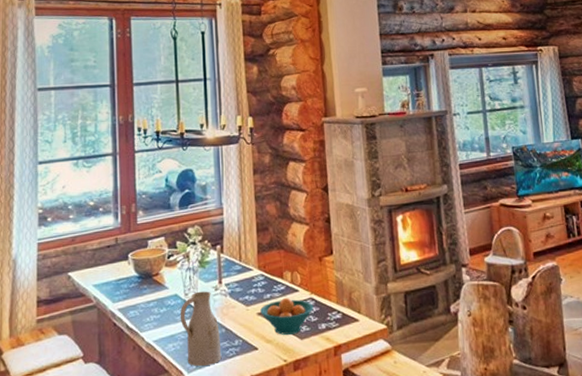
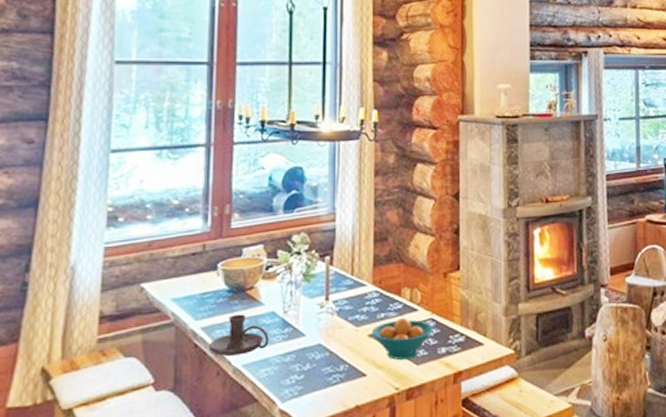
candle holder: none [125,297,174,333] -> present [208,314,269,356]
ceramic pitcher: present [180,291,222,367] -> none [276,308,323,396]

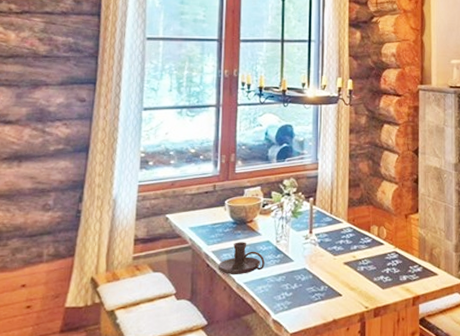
fruit bowl: present [372,317,434,360] -> none [347,249,397,284]

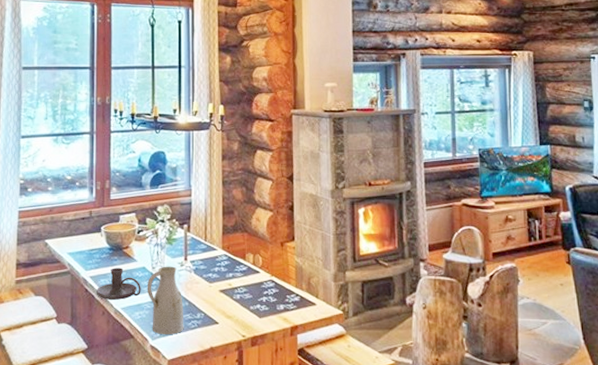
ceramic pitcher: none [270,239,308,309] -> present [147,266,184,335]

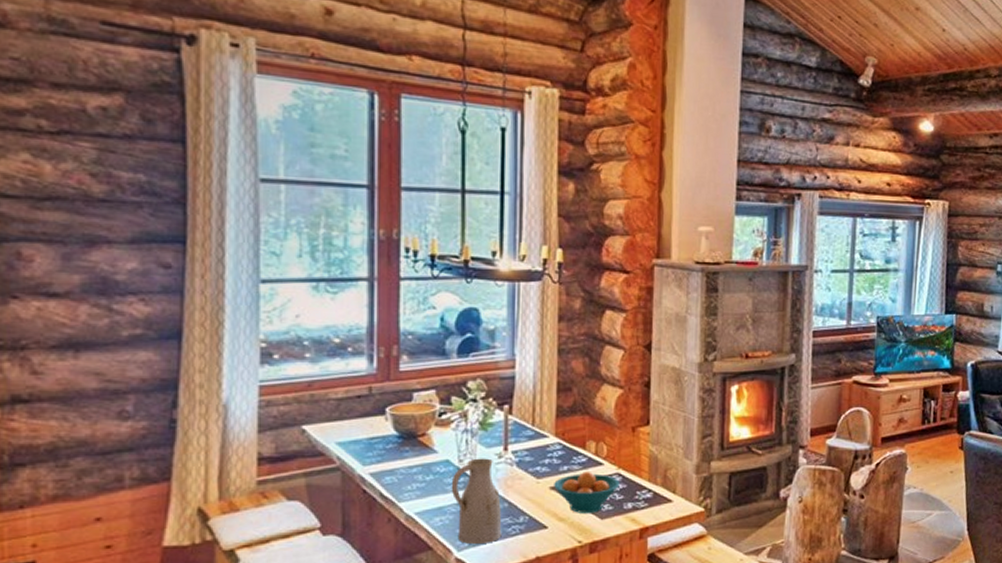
candle holder: present [96,268,141,300] -> none [378,461,443,503]
fruit bowl: none [222,277,273,312] -> present [554,471,620,513]

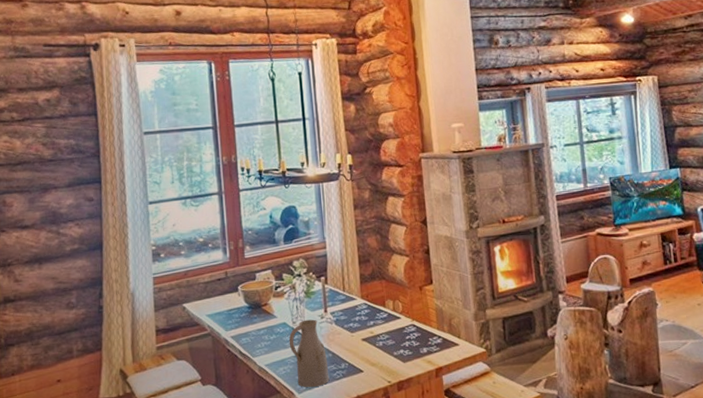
fruit bowl: present [554,471,620,513] -> none [364,324,415,359]

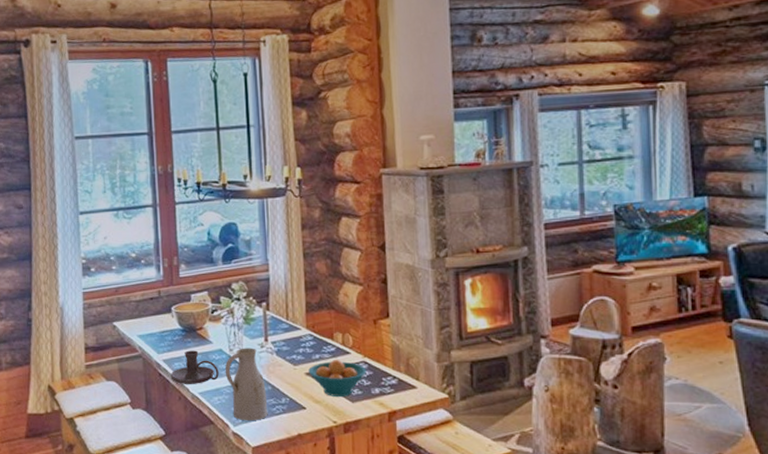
candle holder: none [238,325,284,358] -> present [170,350,219,384]
fruit bowl: none [364,324,415,359] -> present [309,359,367,397]

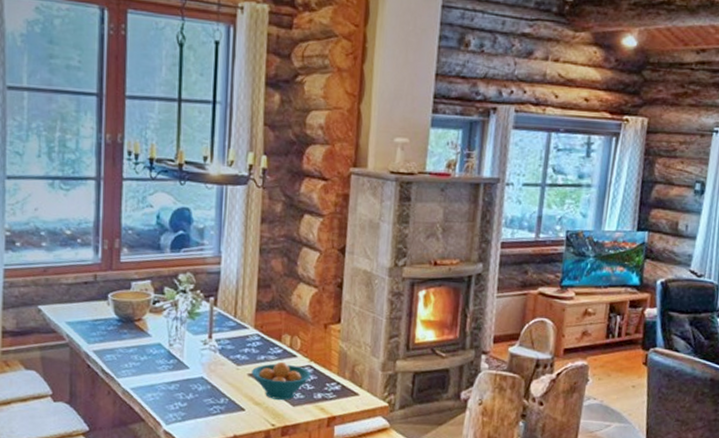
candle holder: present [170,350,219,384] -> none [100,342,155,379]
ceramic pitcher: present [225,348,268,421] -> none [162,343,205,420]

